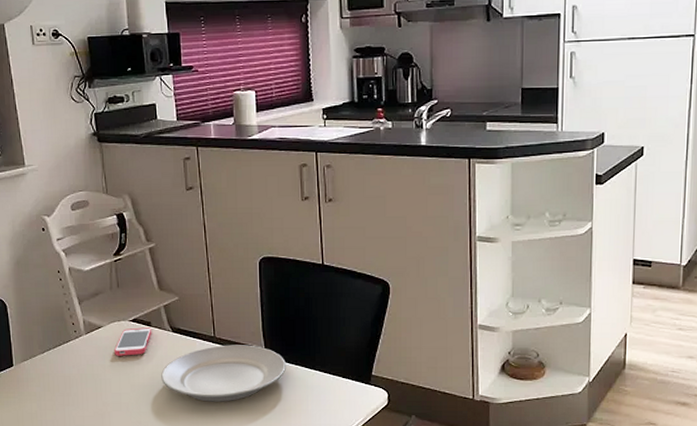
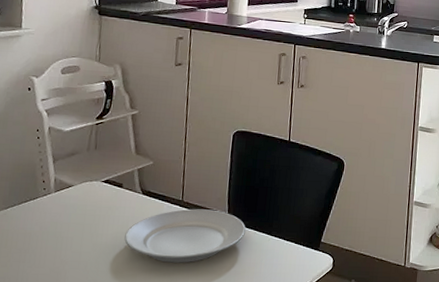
smartphone: present [114,327,152,356] -> none [81,188,123,215]

